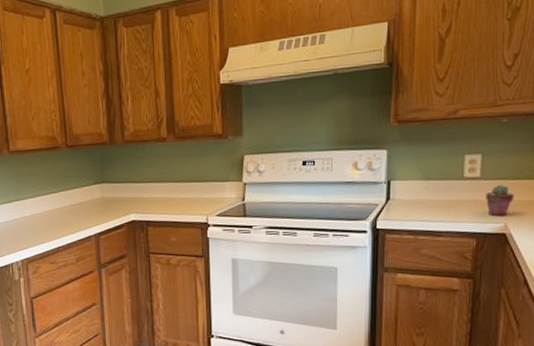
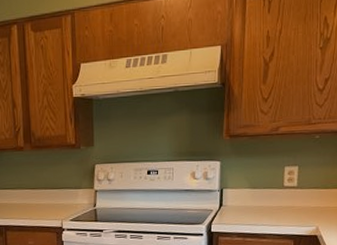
potted succulent: present [486,185,514,217] -> none [301,193,324,221]

